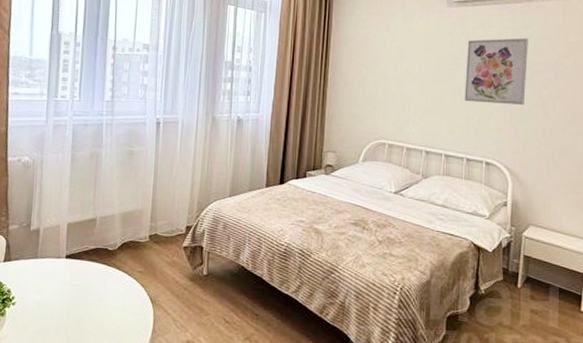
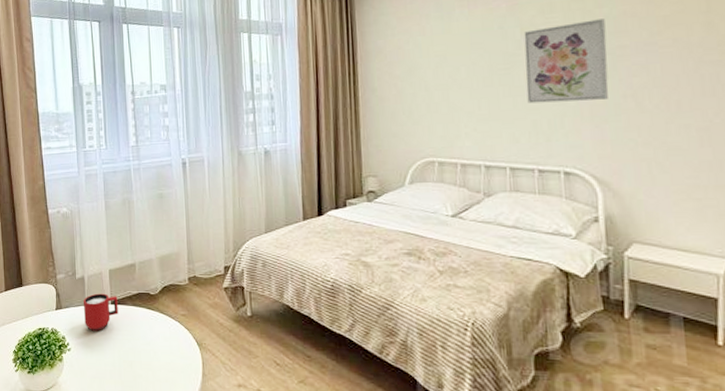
mug: none [34,246,74,286] -> present [84,293,118,331]

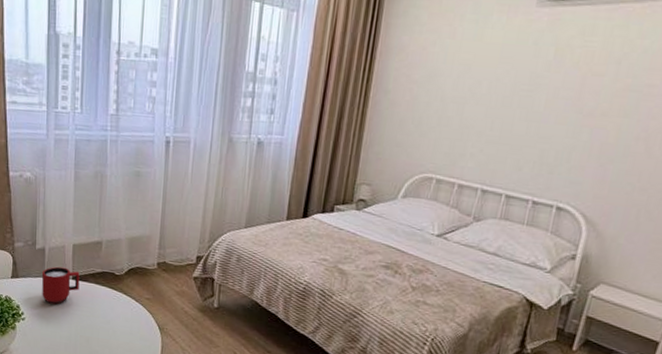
wall art: present [524,19,609,104] -> none [541,50,643,139]

